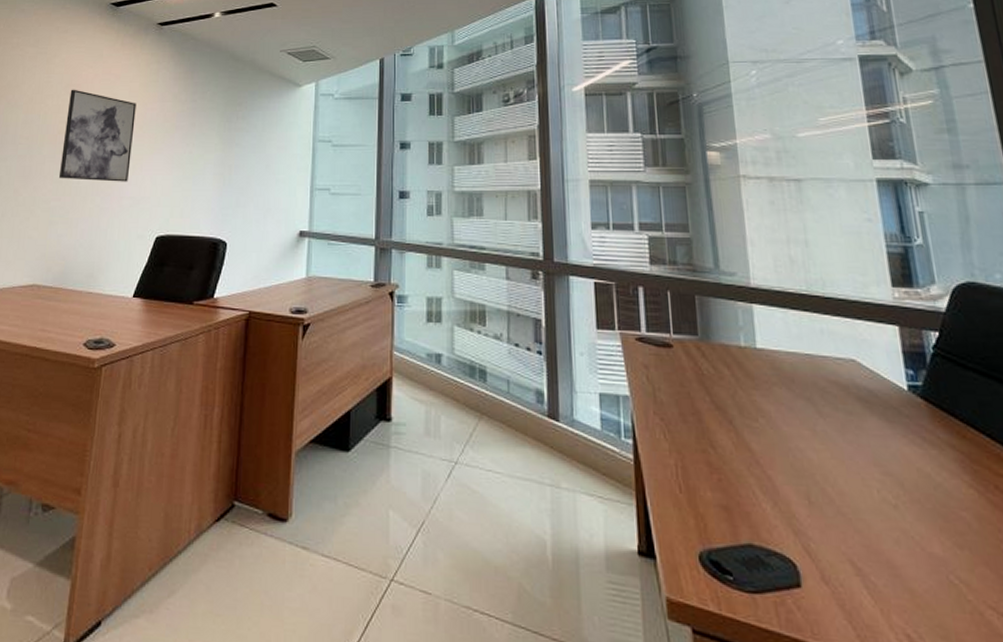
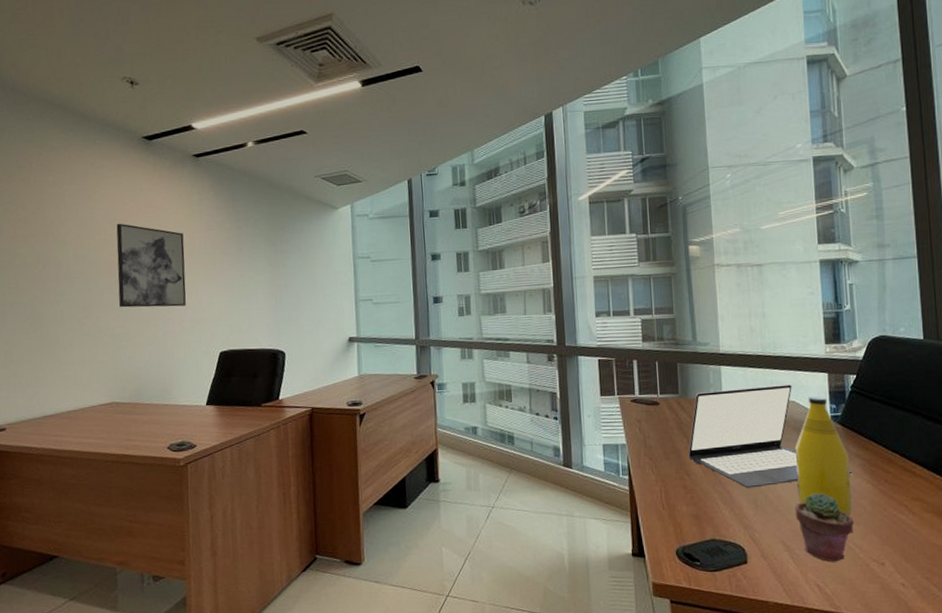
laptop: none [712,335,945,476] -> present [688,384,852,488]
bottle: none [859,356,952,534] -> present [795,396,853,516]
potted succulent: none [865,495,955,603] -> present [795,493,854,562]

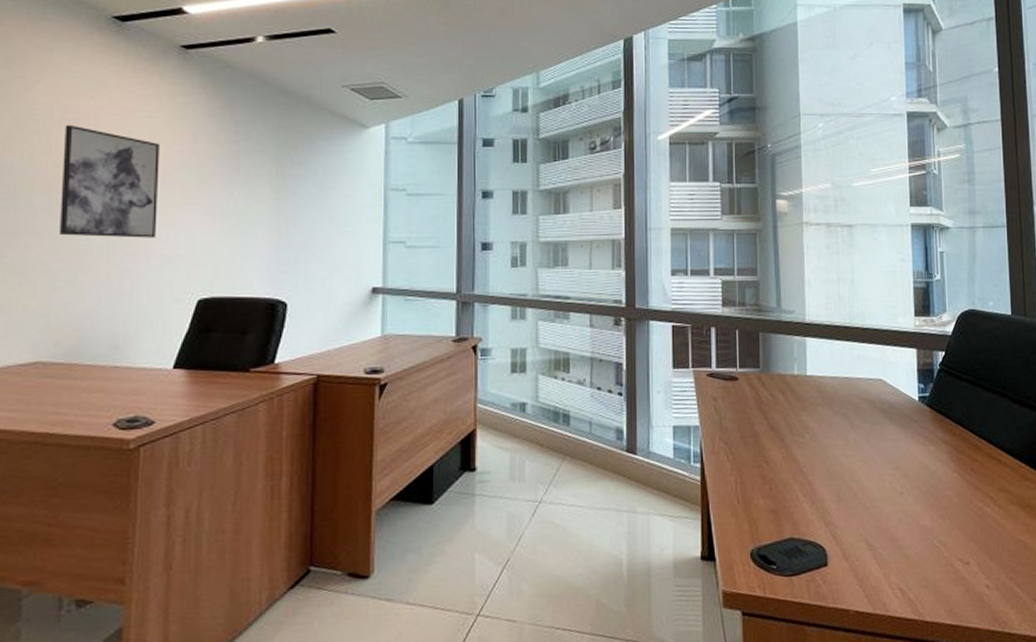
laptop: present [688,384,852,488] -> none [767,360,939,478]
bottle: present [795,396,853,516] -> none [881,374,939,510]
potted succulent: present [795,493,854,562] -> none [879,484,939,562]

